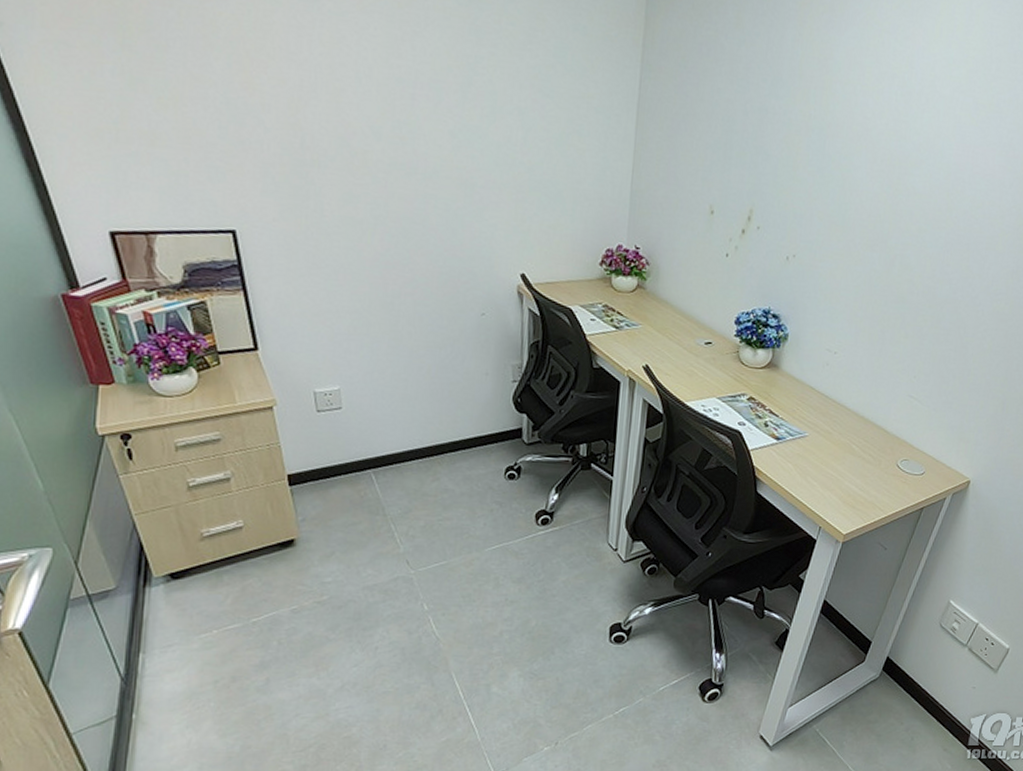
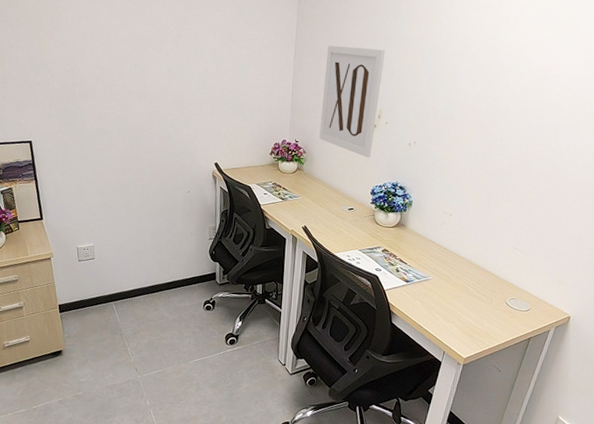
wall art: none [668,113,760,275] -> present [319,45,386,158]

